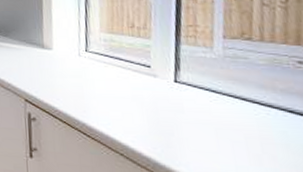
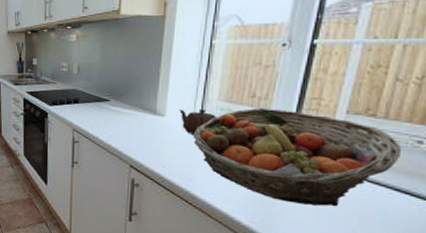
teapot: none [65,41,101,66] -> present [179,109,216,134]
fruit basket: none [81,37,286,133] -> present [193,107,402,207]

